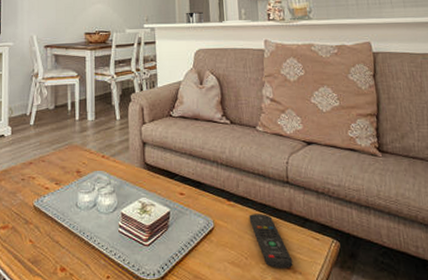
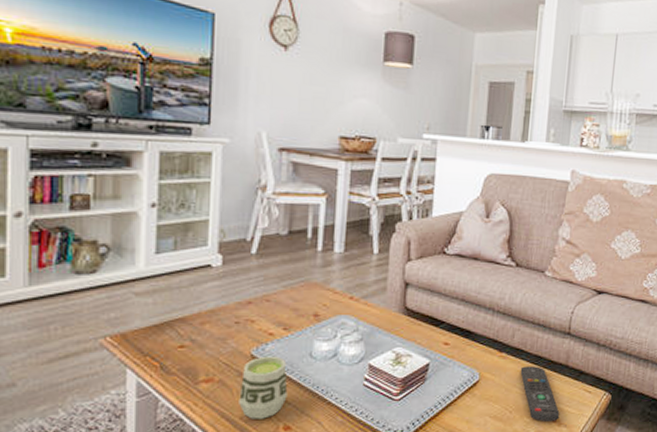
cup: none [27,206,62,261] -> present [239,356,288,419]

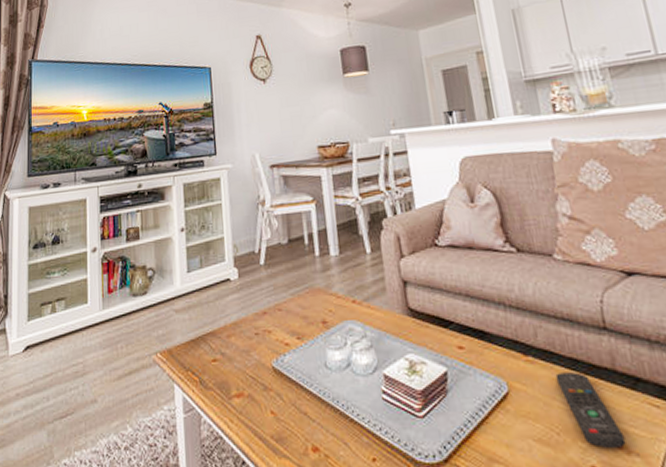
cup: present [239,356,288,419] -> none [267,367,311,438]

